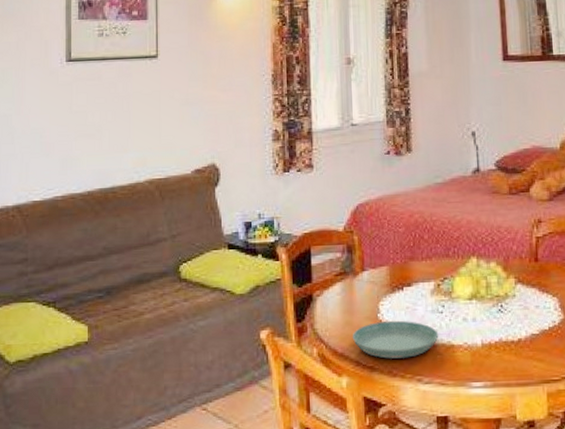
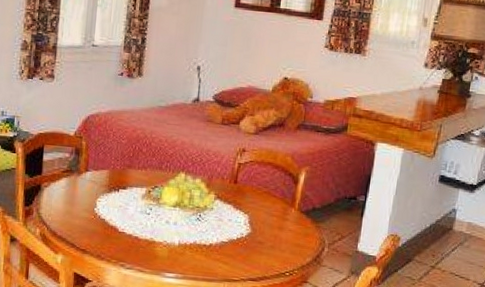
saucer: present [352,320,439,359] -> none [70,214,144,247]

